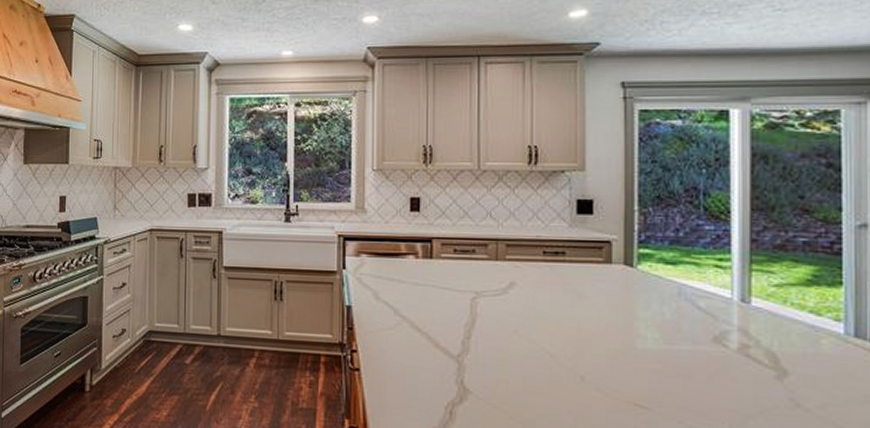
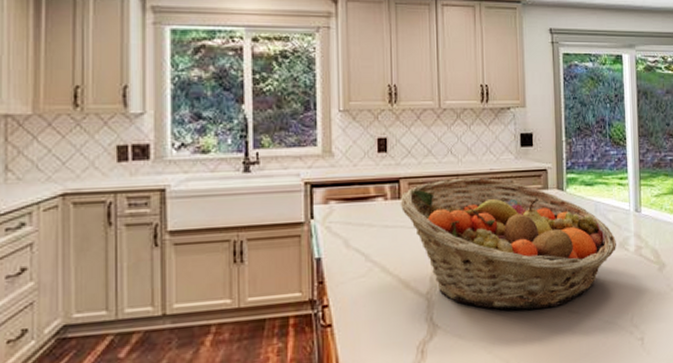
fruit basket: none [432,242,709,396] -> present [400,177,616,310]

